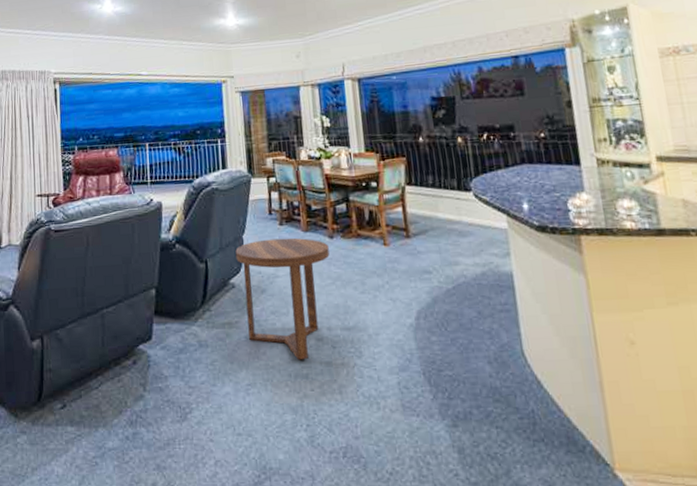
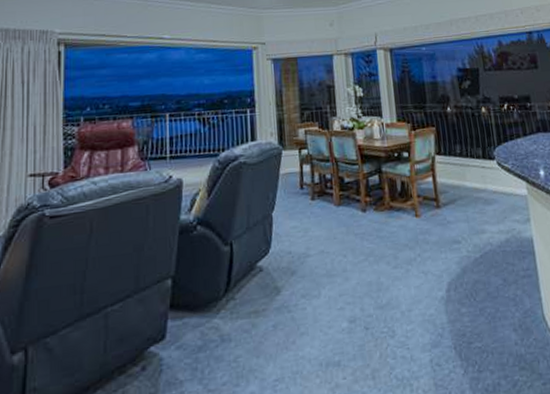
side table: present [235,238,329,360] -> none [264,213,362,347]

